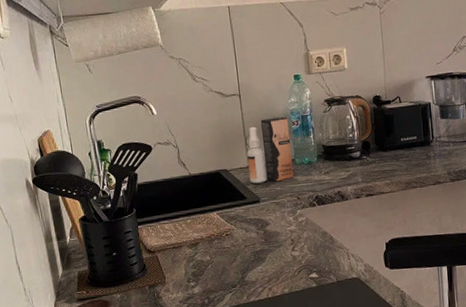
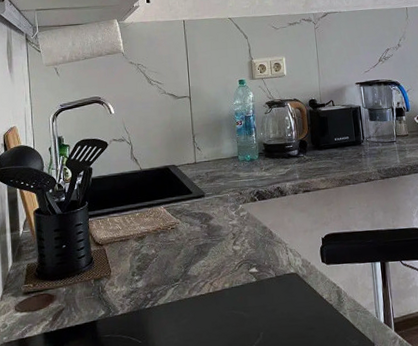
spray bottle: present [247,116,294,184] -> none [194,116,237,179]

